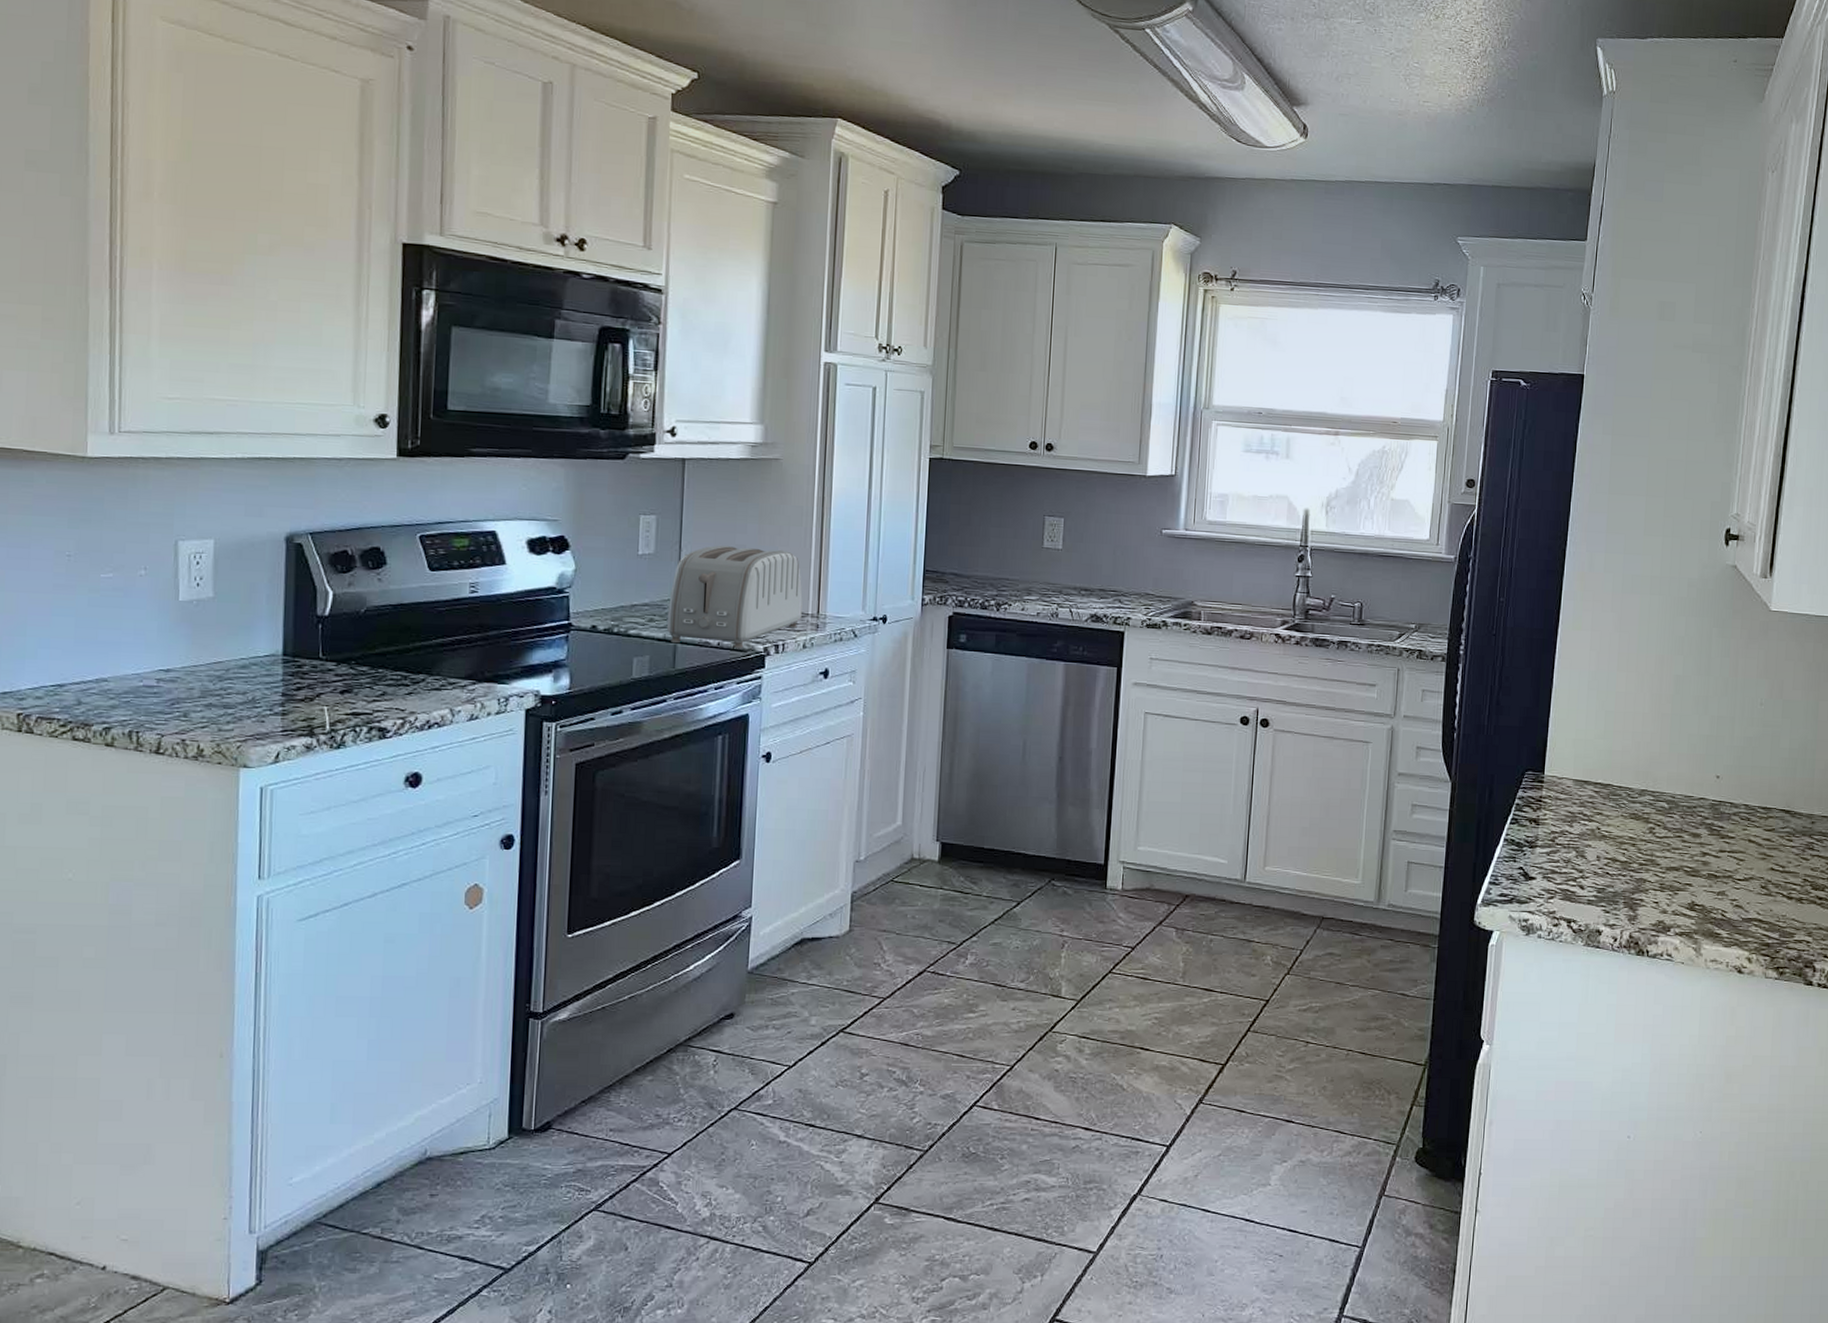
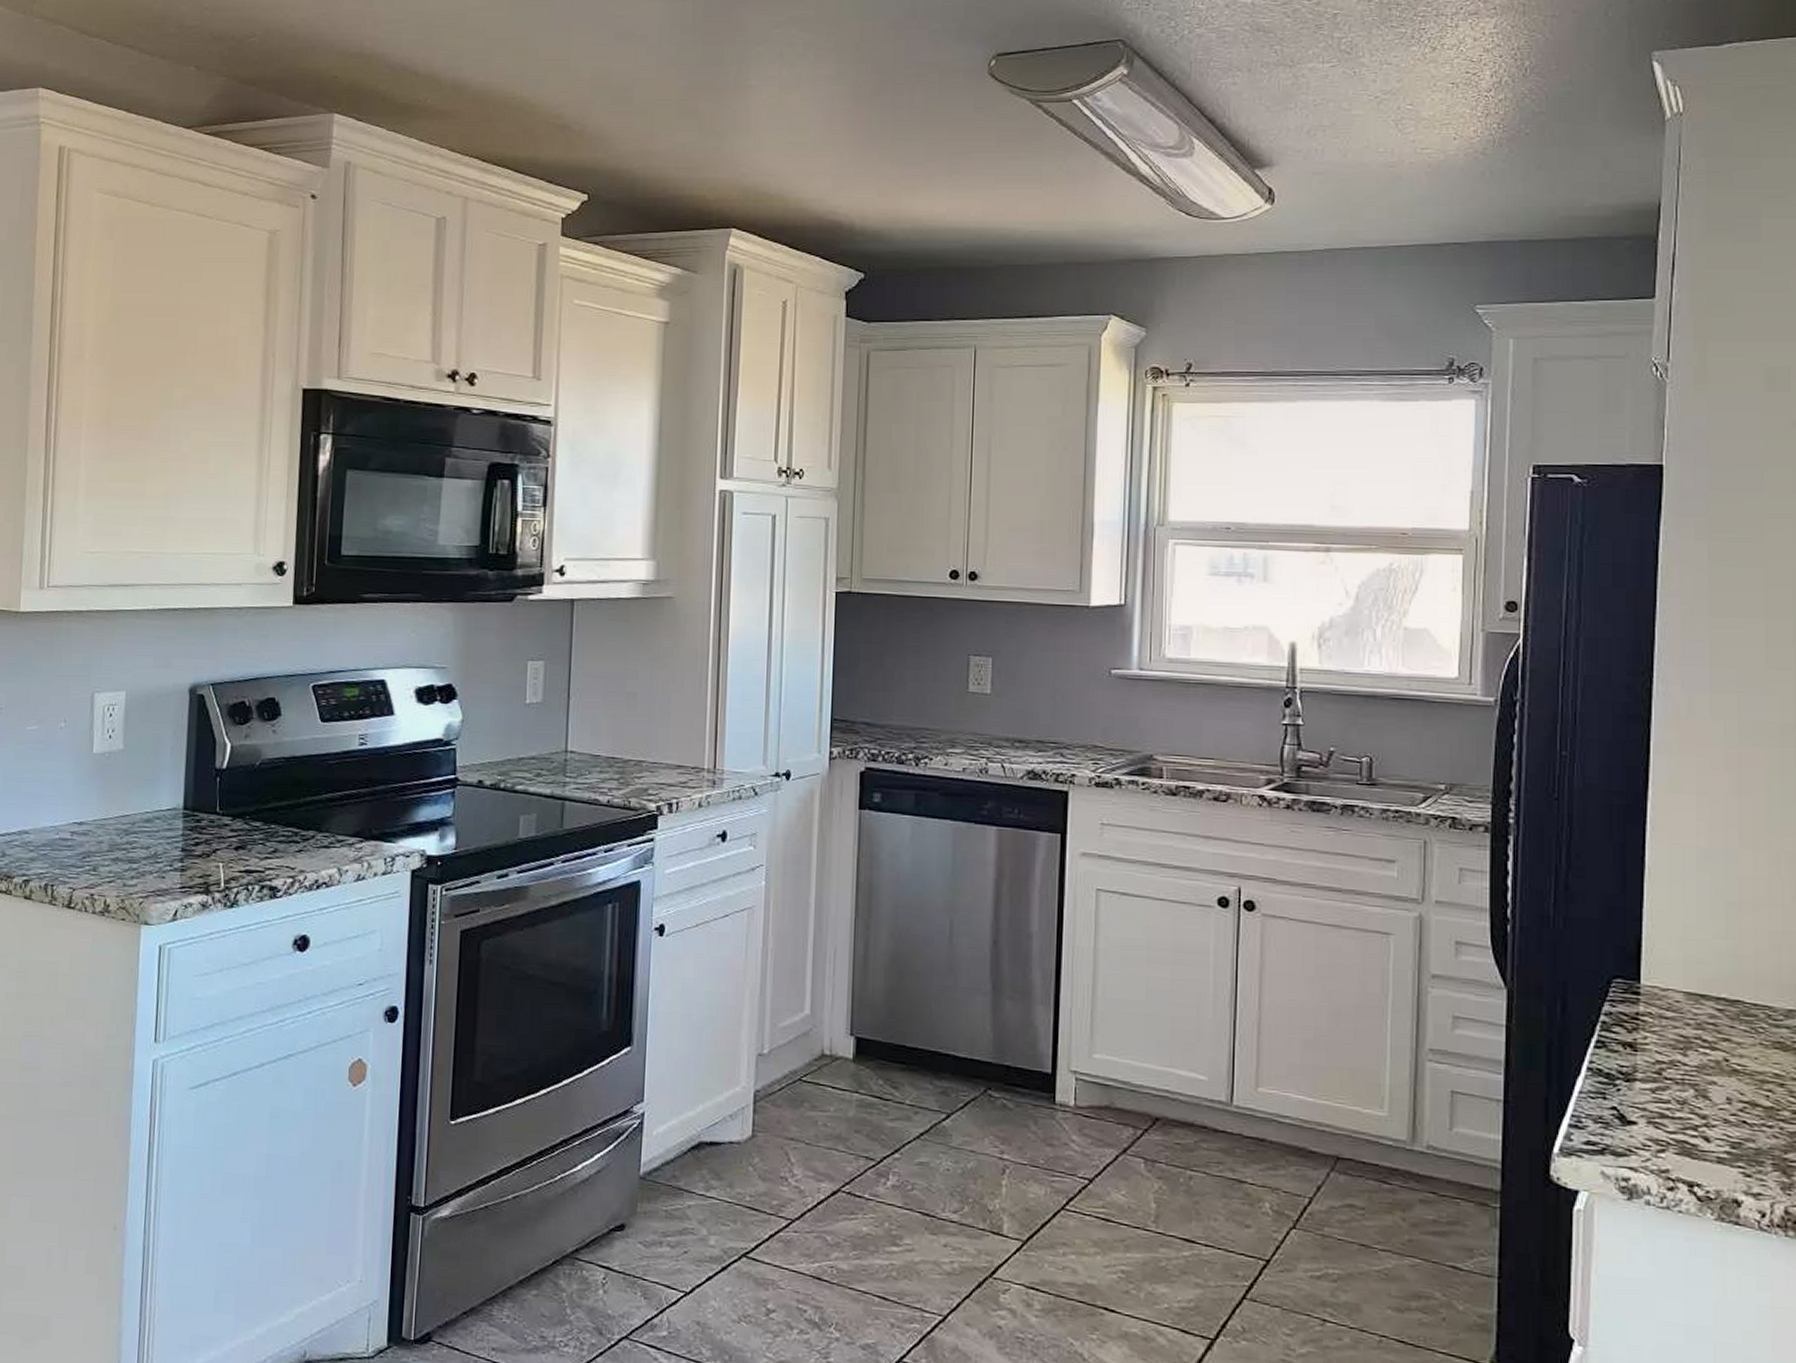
toaster: present [667,545,803,649] -> none [555,692,698,808]

